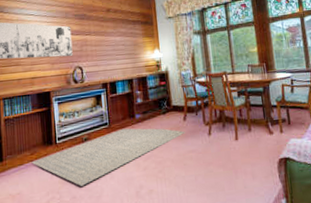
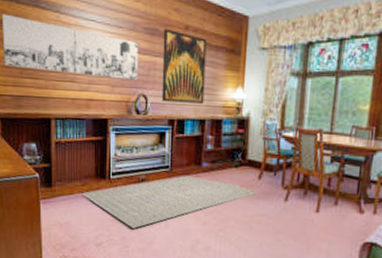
wall art: none [90,13,130,70] -> present [161,28,207,104]

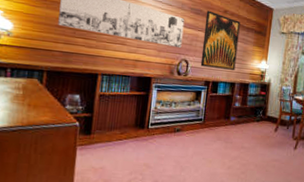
rug: present [81,175,258,229] -> none [119,127,274,173]

